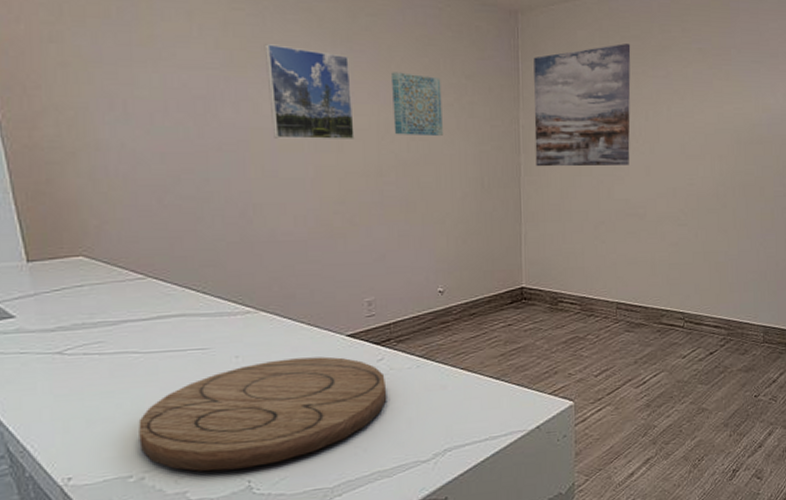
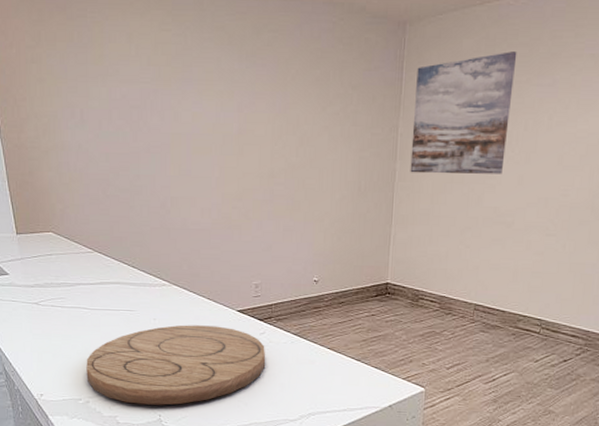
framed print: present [264,44,355,141] -> none [185,60,253,146]
wall art: present [390,72,443,136] -> none [286,83,330,142]

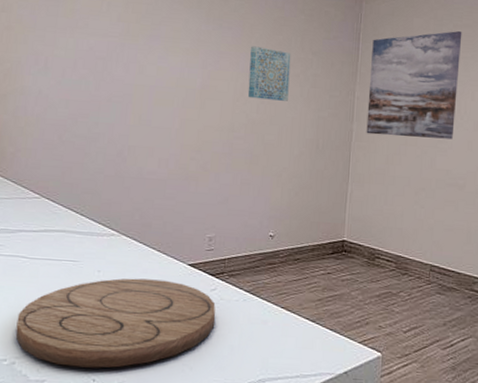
wall art: none [286,83,330,142] -> present [248,46,291,101]

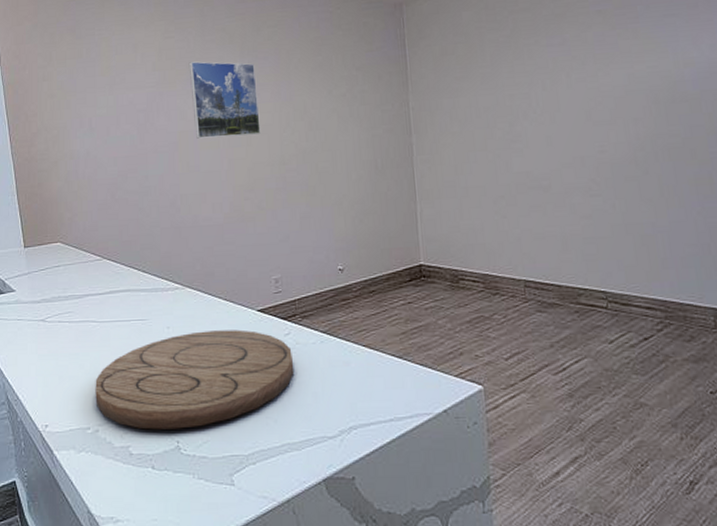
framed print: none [151,19,218,100] -> present [188,61,261,139]
wall art: present [248,46,291,101] -> none [289,71,337,127]
wall art: present [366,31,462,139] -> none [420,17,528,146]

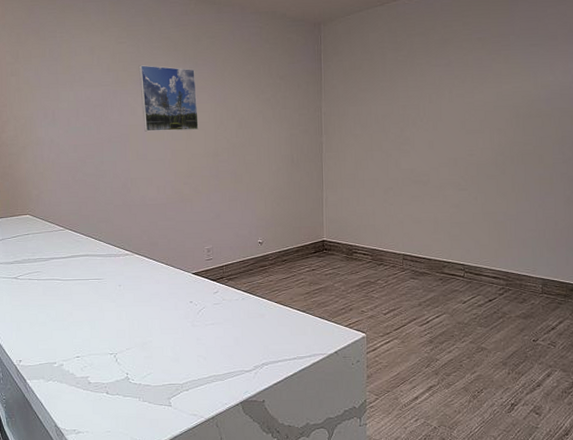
cutting board: present [95,329,295,430] -> none [60,288,221,364]

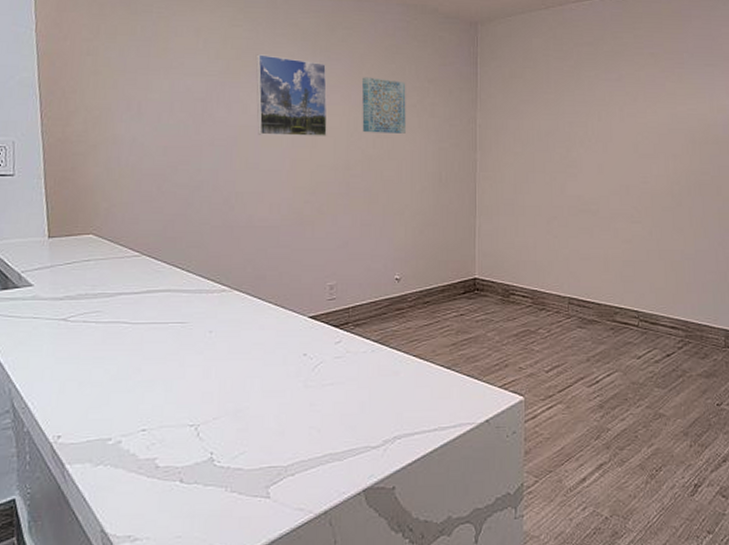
wall art: none [224,78,262,125] -> present [361,77,406,134]

